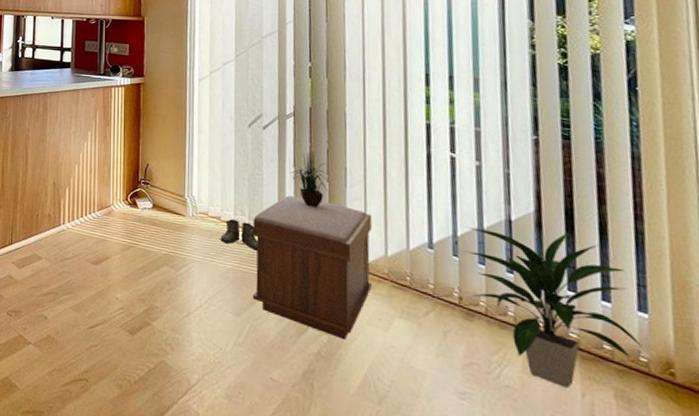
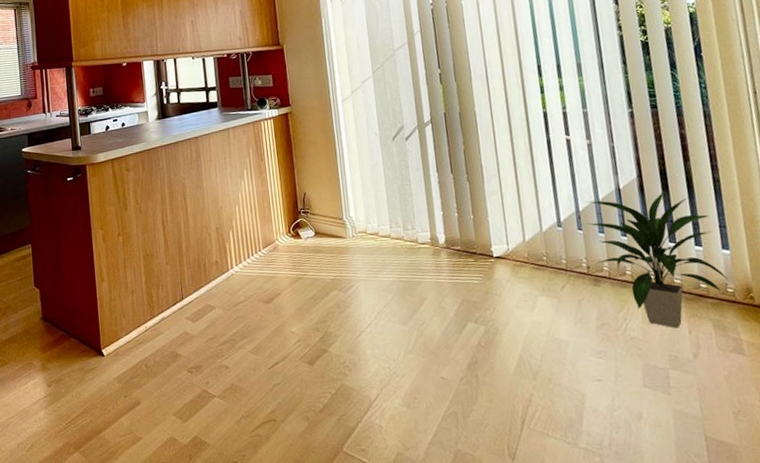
boots: present [220,219,258,251] -> none [380,233,415,259]
bench: present [252,196,373,340] -> none [407,200,516,327]
potted plant: present [290,151,327,208] -> none [434,155,468,208]

